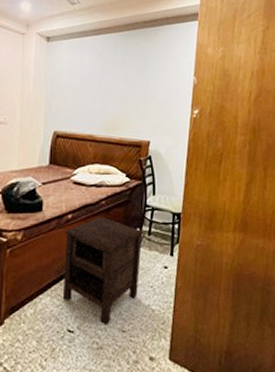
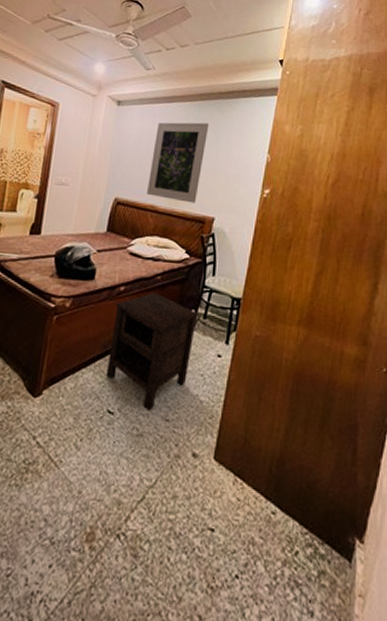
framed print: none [84,52,137,129] -> present [147,122,210,203]

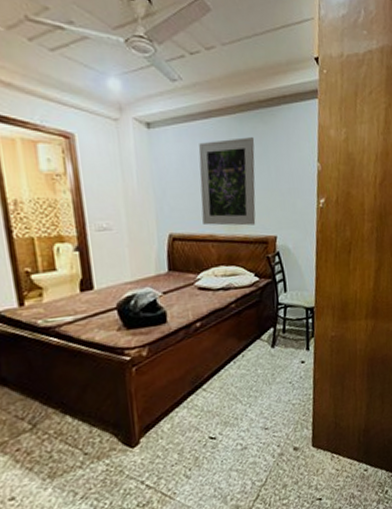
nightstand: present [105,293,200,411] -> none [194,321,279,427]

